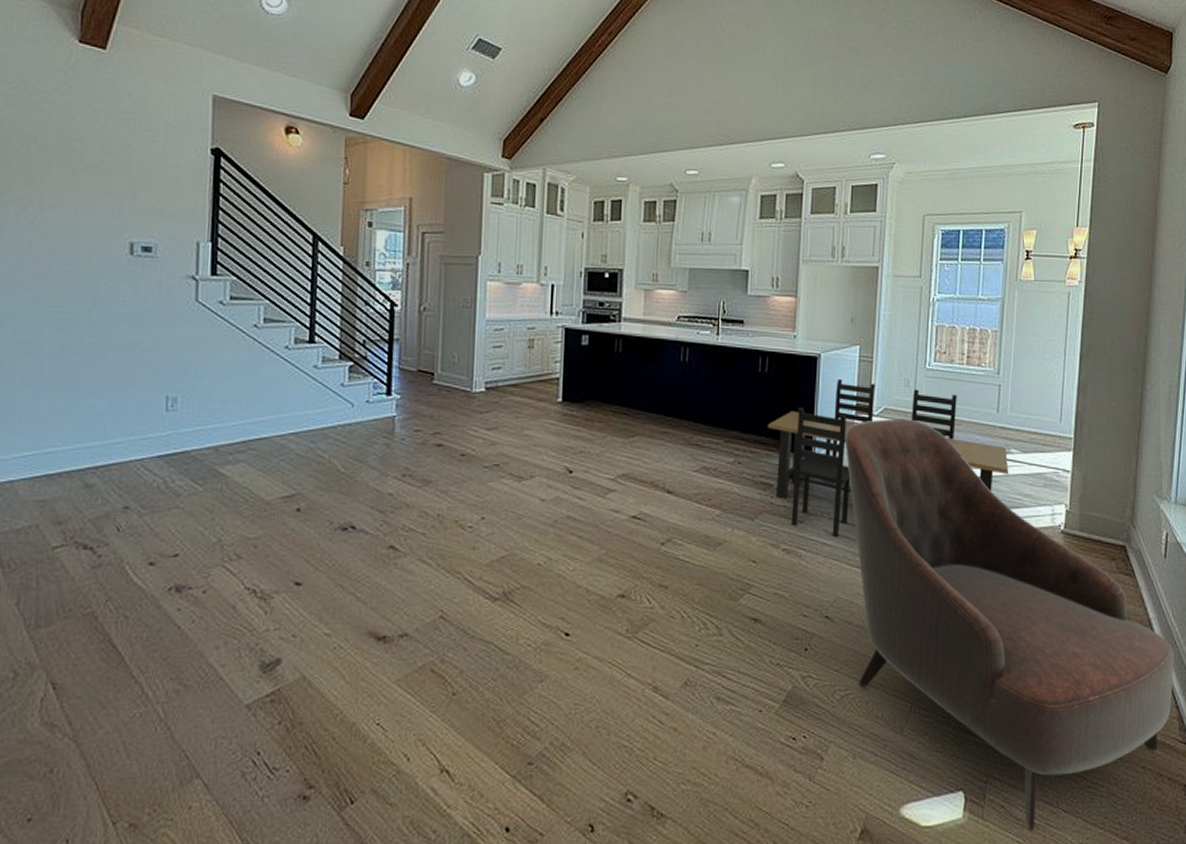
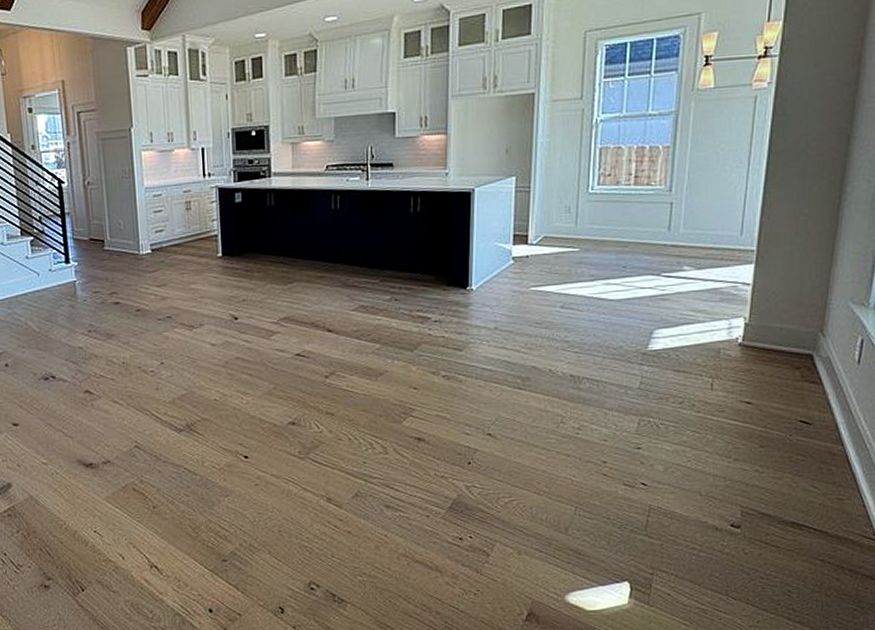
dining set: present [768,378,1009,538] -> none [423,211,681,363]
armchair: present [844,418,1174,832] -> none [502,245,863,616]

